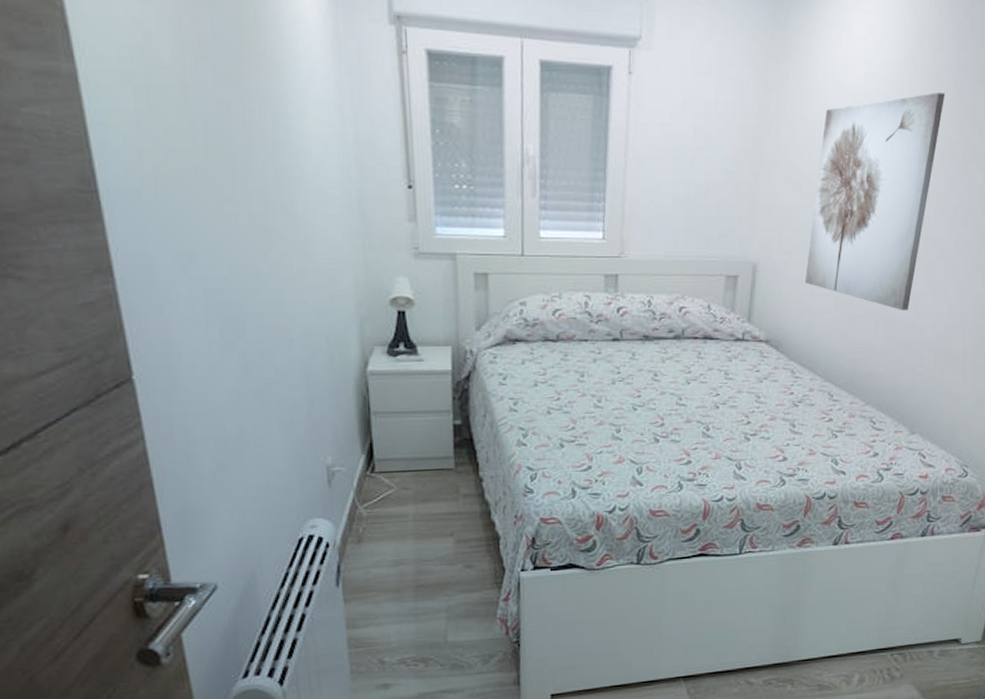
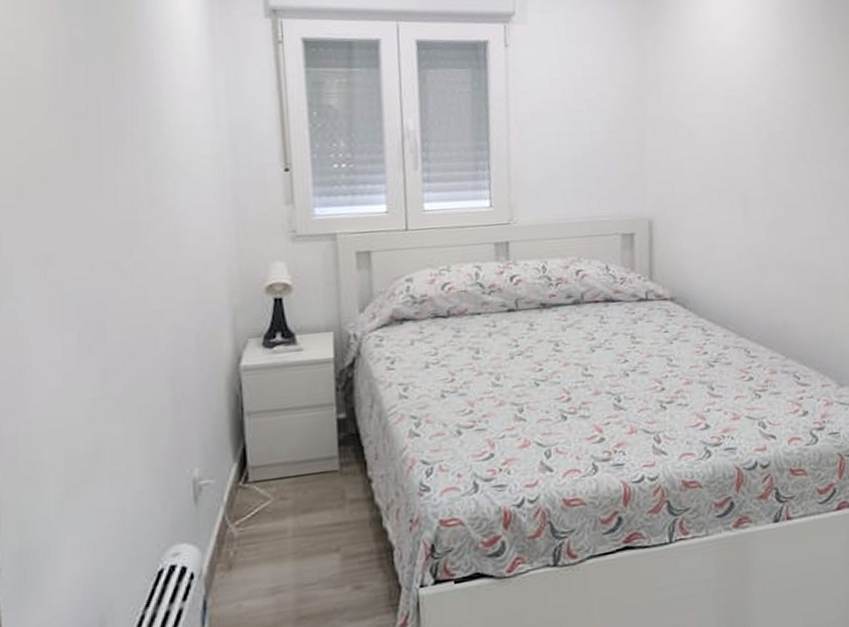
wall art: present [804,93,946,310] -> none [703,43,818,256]

